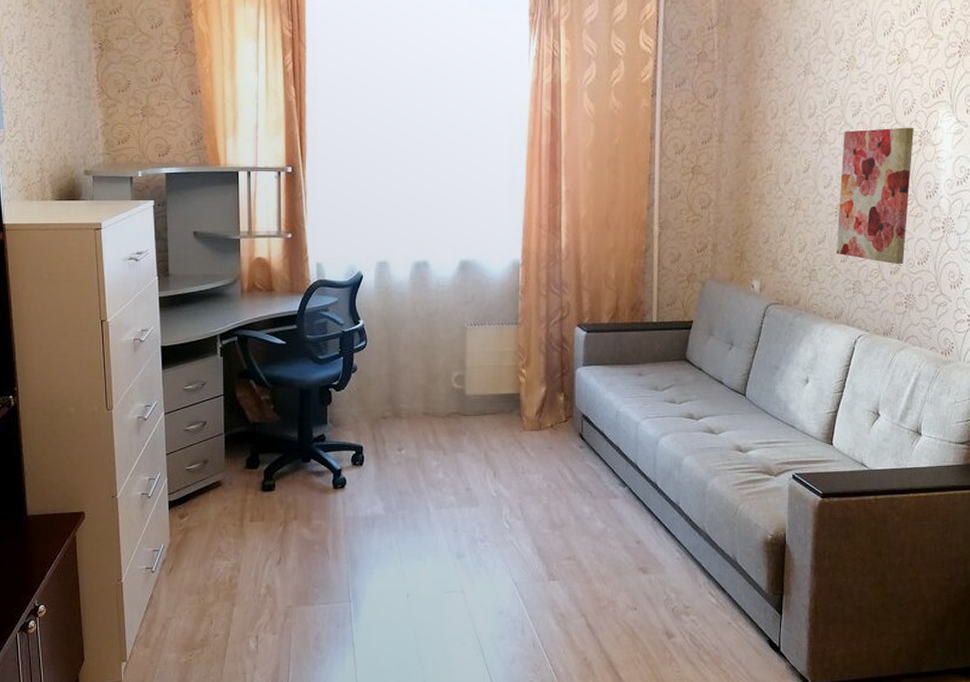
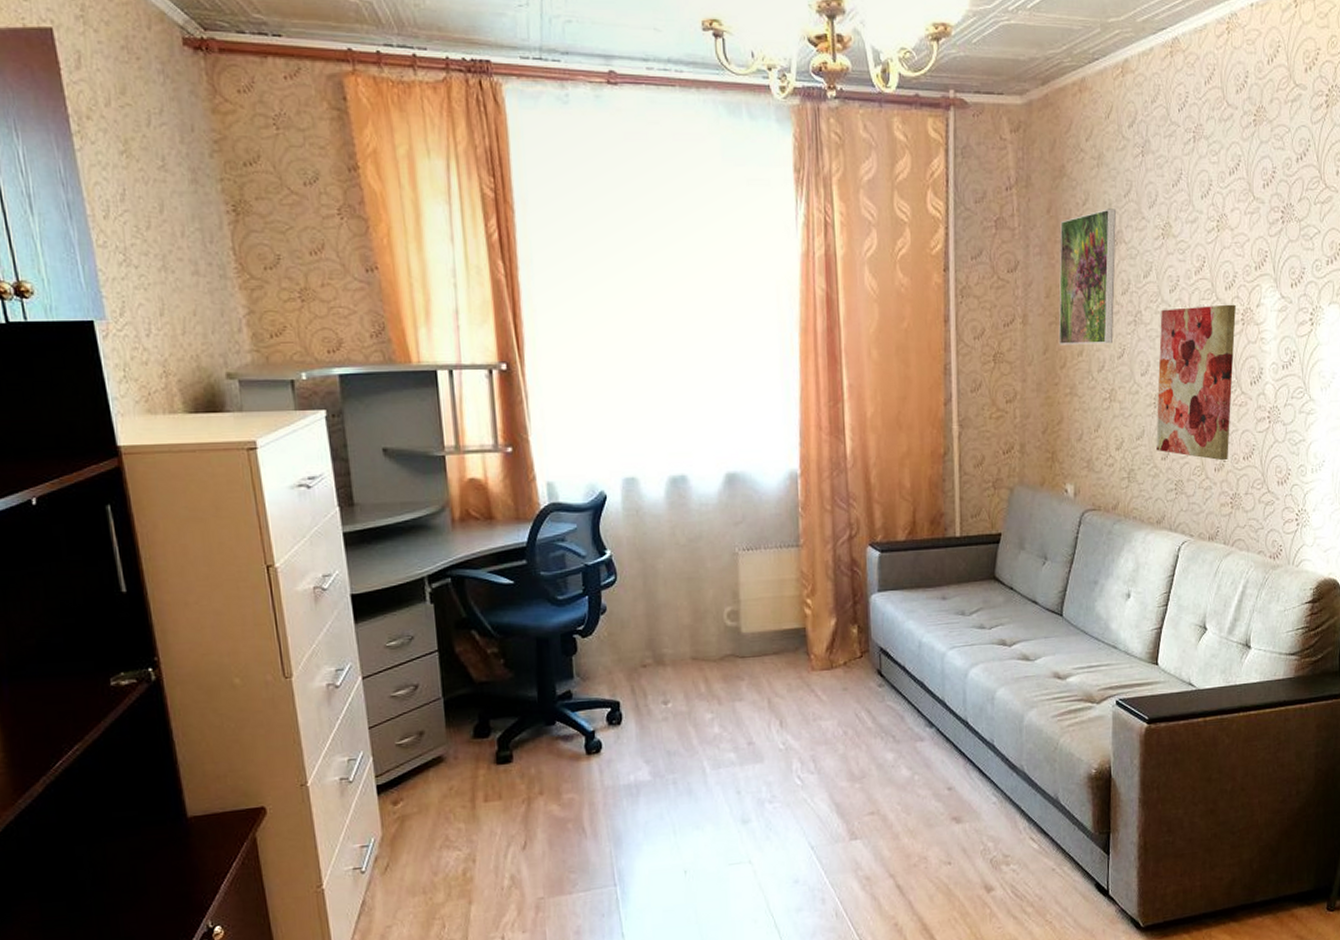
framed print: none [750,44,806,160] -> present [1058,209,1117,345]

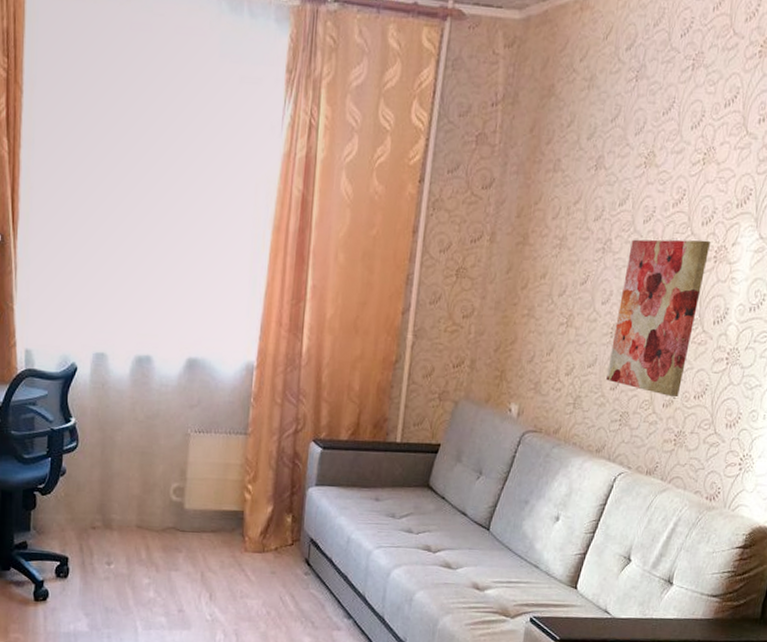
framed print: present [1058,209,1117,345] -> none [523,132,601,270]

